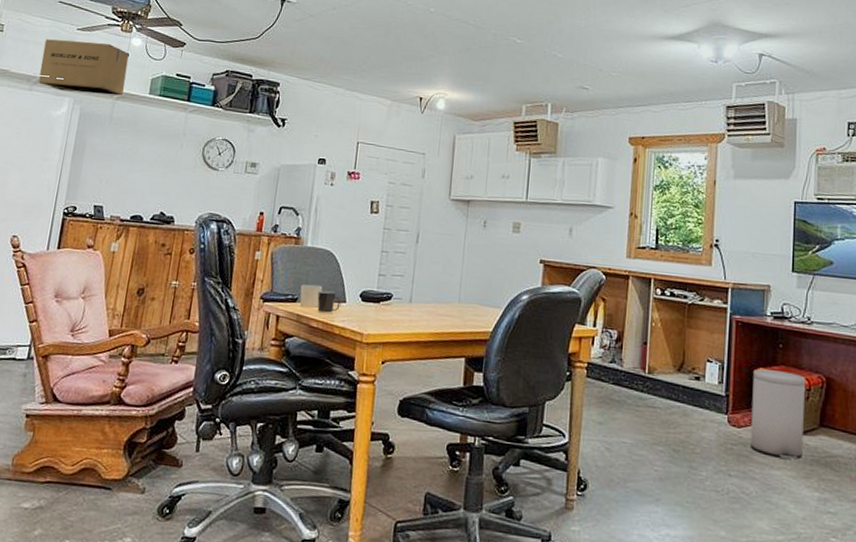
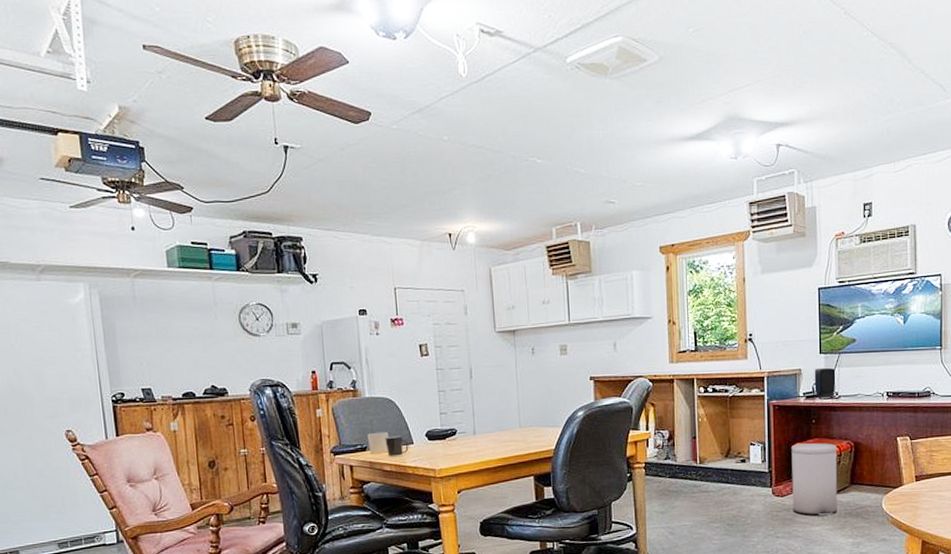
box: present [38,39,129,96] -> none [38,219,140,276]
speaker: none [784,287,809,322] -> present [814,367,836,398]

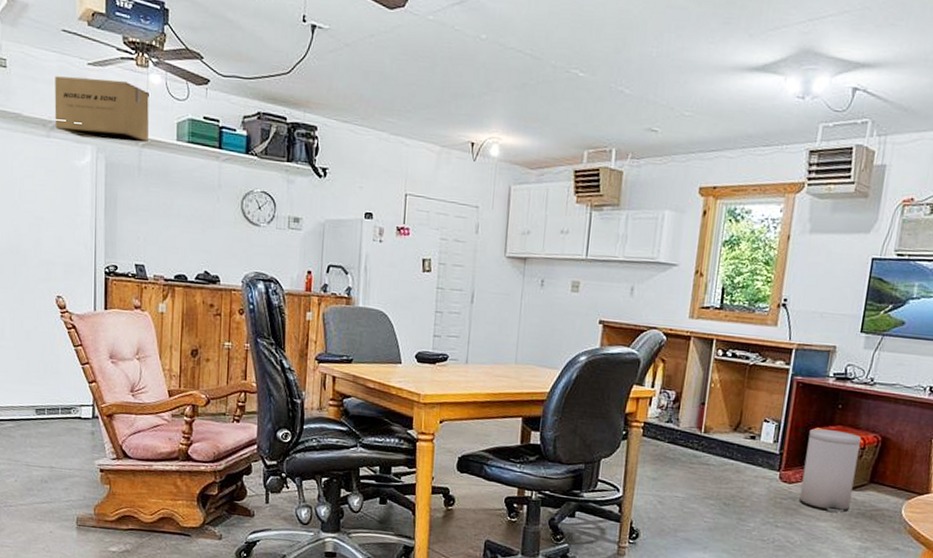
box: none [38,219,140,276] -> present [54,76,149,143]
mug: present [367,431,389,455] -> none [354,345,377,370]
mug: present [385,436,409,458] -> none [372,351,396,376]
speaker: present [814,367,836,398] -> none [847,347,876,383]

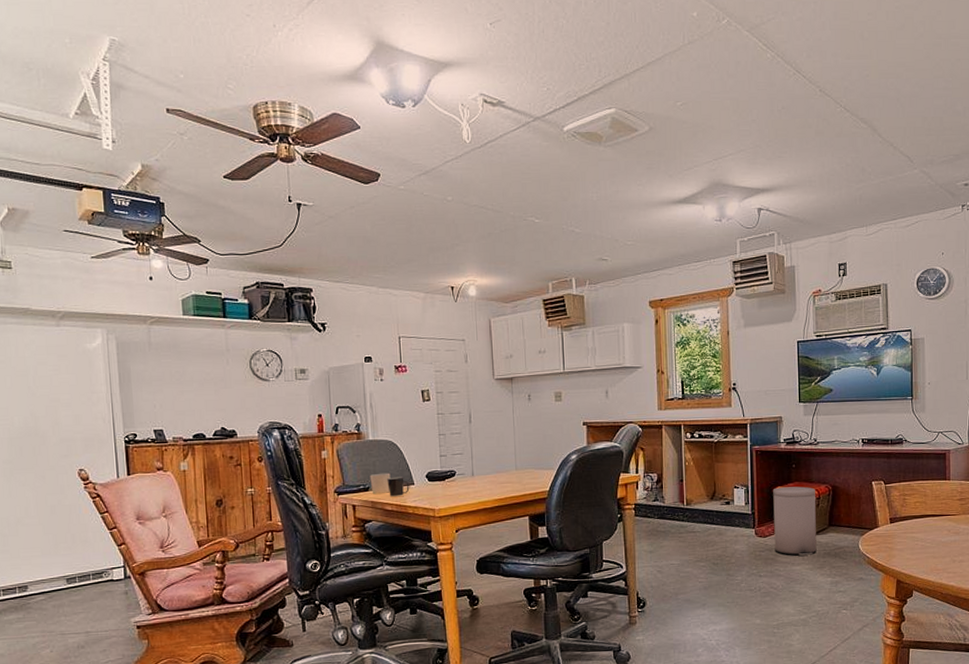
box: present [54,76,149,143] -> none [60,269,156,322]
mug: none [354,345,377,370] -> present [370,472,391,495]
mug: none [372,351,396,376] -> present [387,477,410,498]

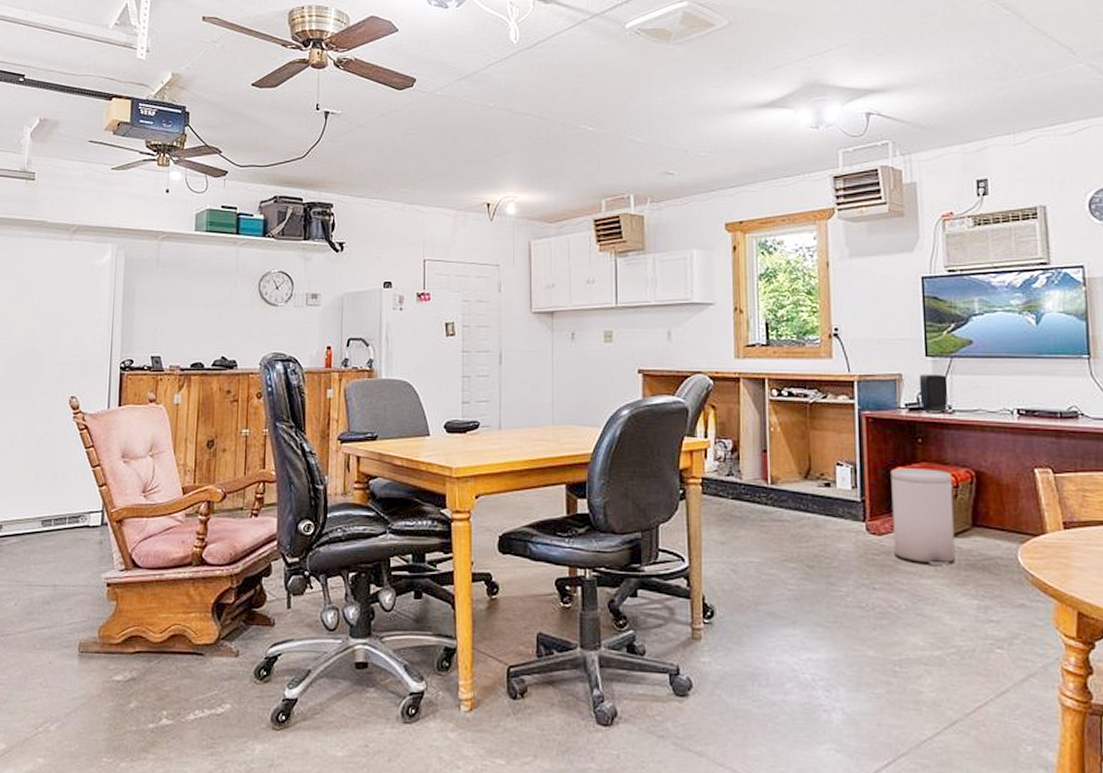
mug: present [370,472,391,495] -> none [379,419,403,446]
mug: present [387,477,410,498] -> none [398,425,424,450]
speaker: none [794,415,815,444] -> present [918,373,949,411]

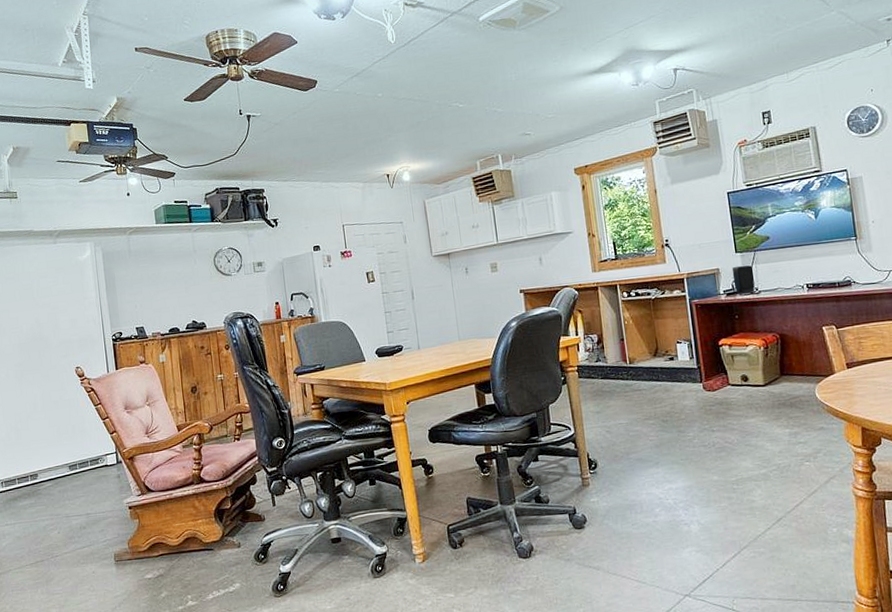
pedal bin: present [891,468,955,565] -> none [717,337,771,409]

